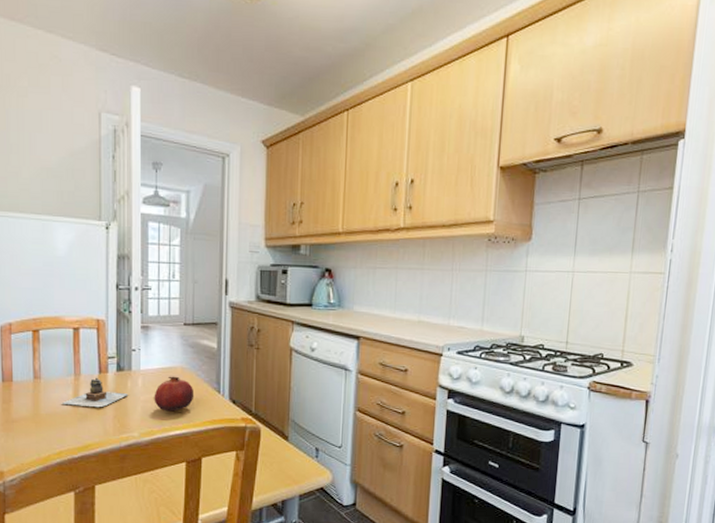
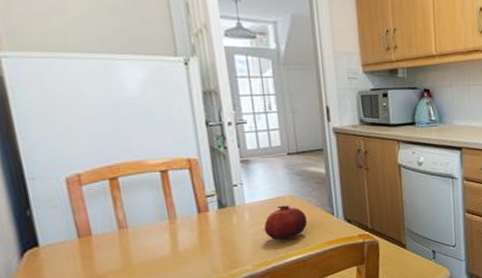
teapot: present [61,377,129,408] -> none [157,217,236,250]

